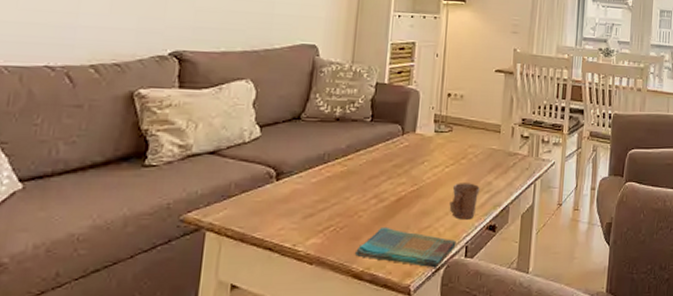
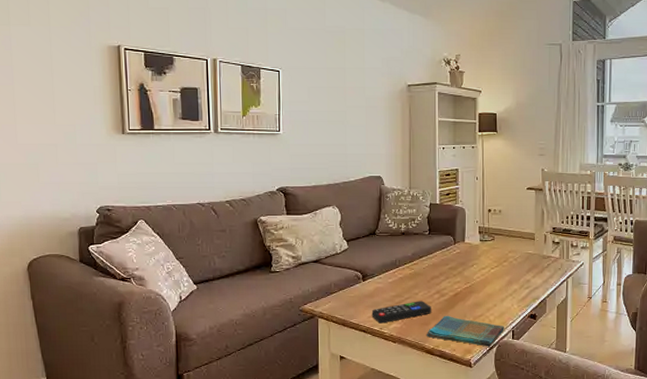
remote control: none [283,207,365,238] -> present [371,301,431,324]
mug: present [449,183,480,220] -> none [497,281,521,310]

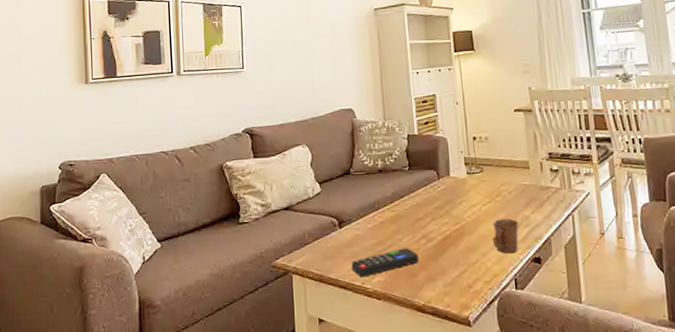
dish towel: present [427,315,504,347] -> none [415,263,505,300]
mug: none [497,281,521,310] -> present [492,218,519,254]

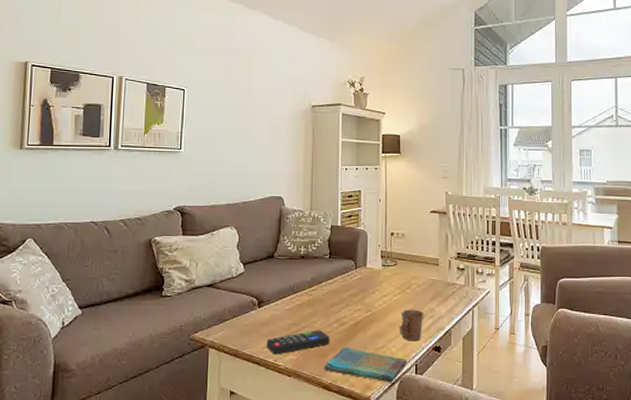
dish towel: none [415,263,505,300] -> present [324,346,407,383]

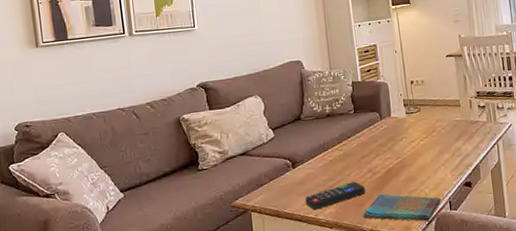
mug: present [399,309,424,341] -> none [429,150,452,181]

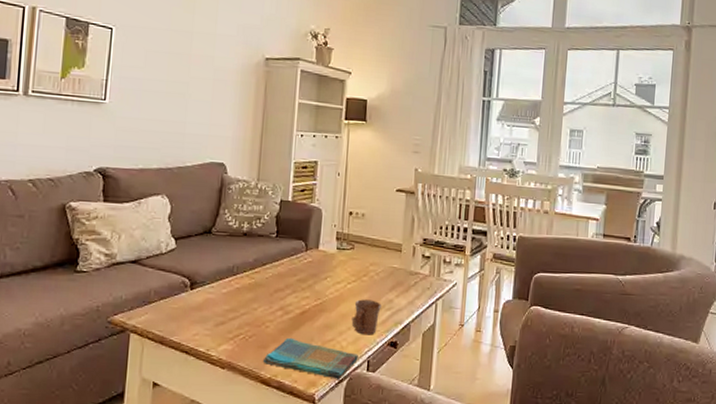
remote control: present [304,181,365,210] -> none [197,318,272,344]
mug: none [429,150,452,181] -> present [351,299,381,335]

